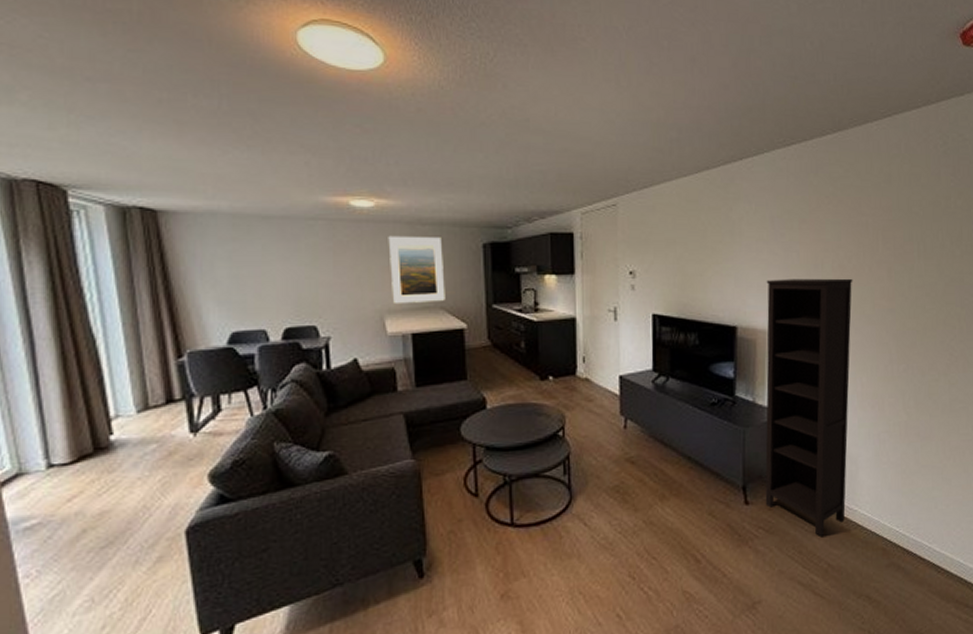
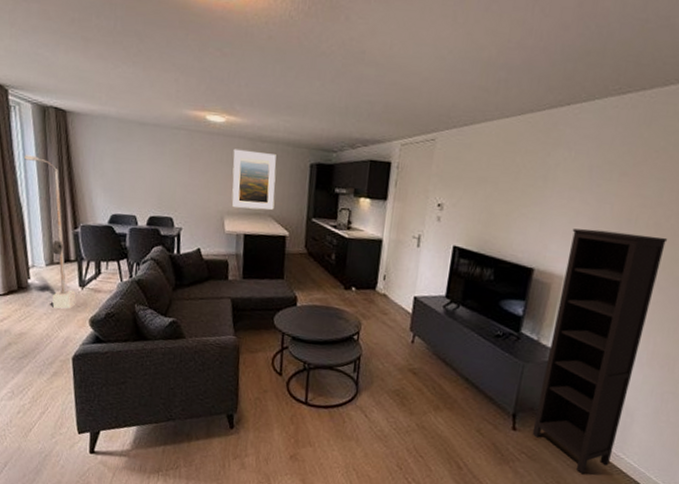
street lamp: none [96,271,187,469] -> present [24,154,76,309]

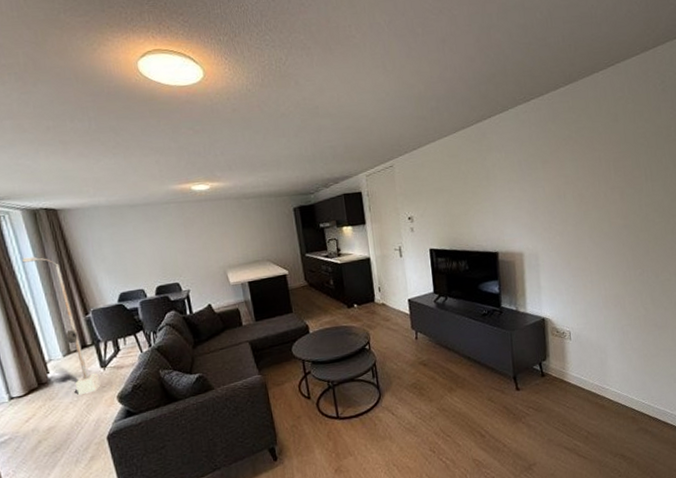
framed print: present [232,148,276,210] -> none [222,206,270,260]
bookcase: present [532,228,668,473] -> none [519,204,599,411]

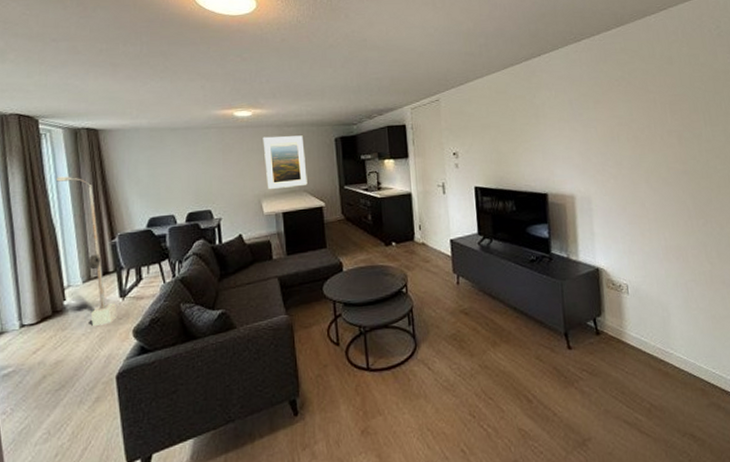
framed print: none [222,206,270,260] -> present [262,135,308,189]

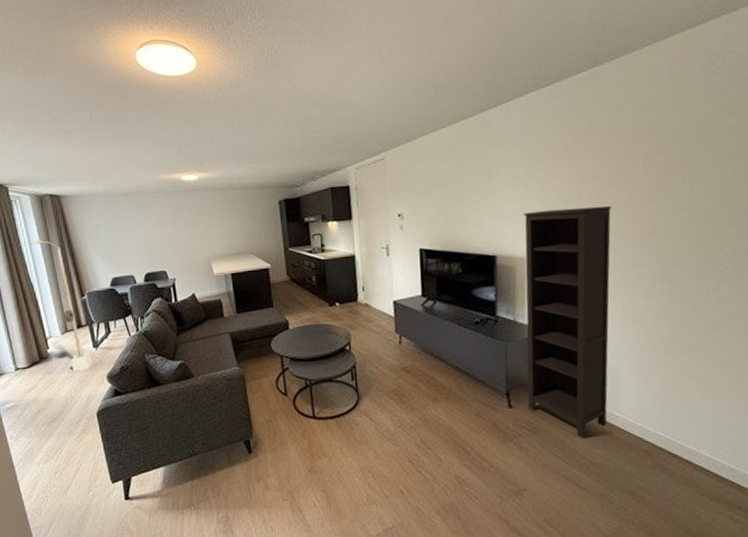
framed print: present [262,135,308,189] -> none [209,198,254,251]
bookcase: none [570,147,662,378] -> present [523,205,612,437]

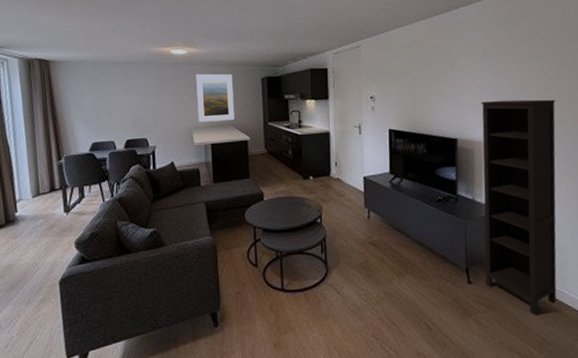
street lamp: present [29,239,93,372] -> none [12,101,62,237]
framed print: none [209,198,254,251] -> present [195,73,235,122]

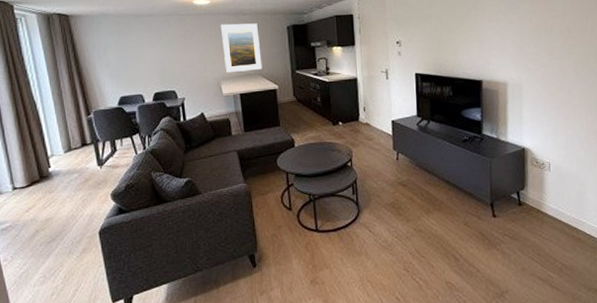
bookcase: present [481,99,557,314] -> none [505,38,578,242]

